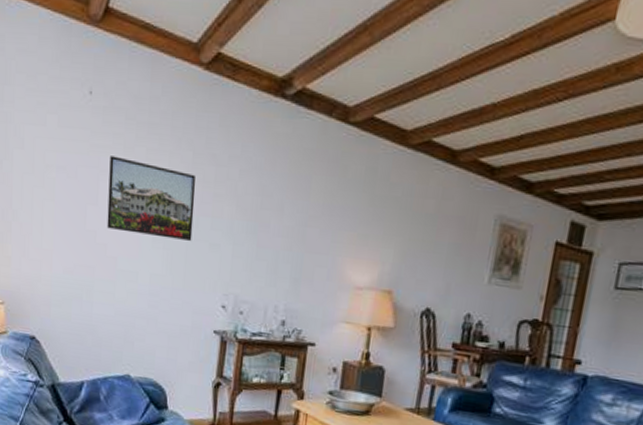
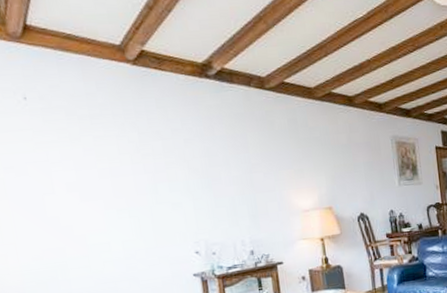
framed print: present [107,156,196,241] -> none [58,148,155,212]

